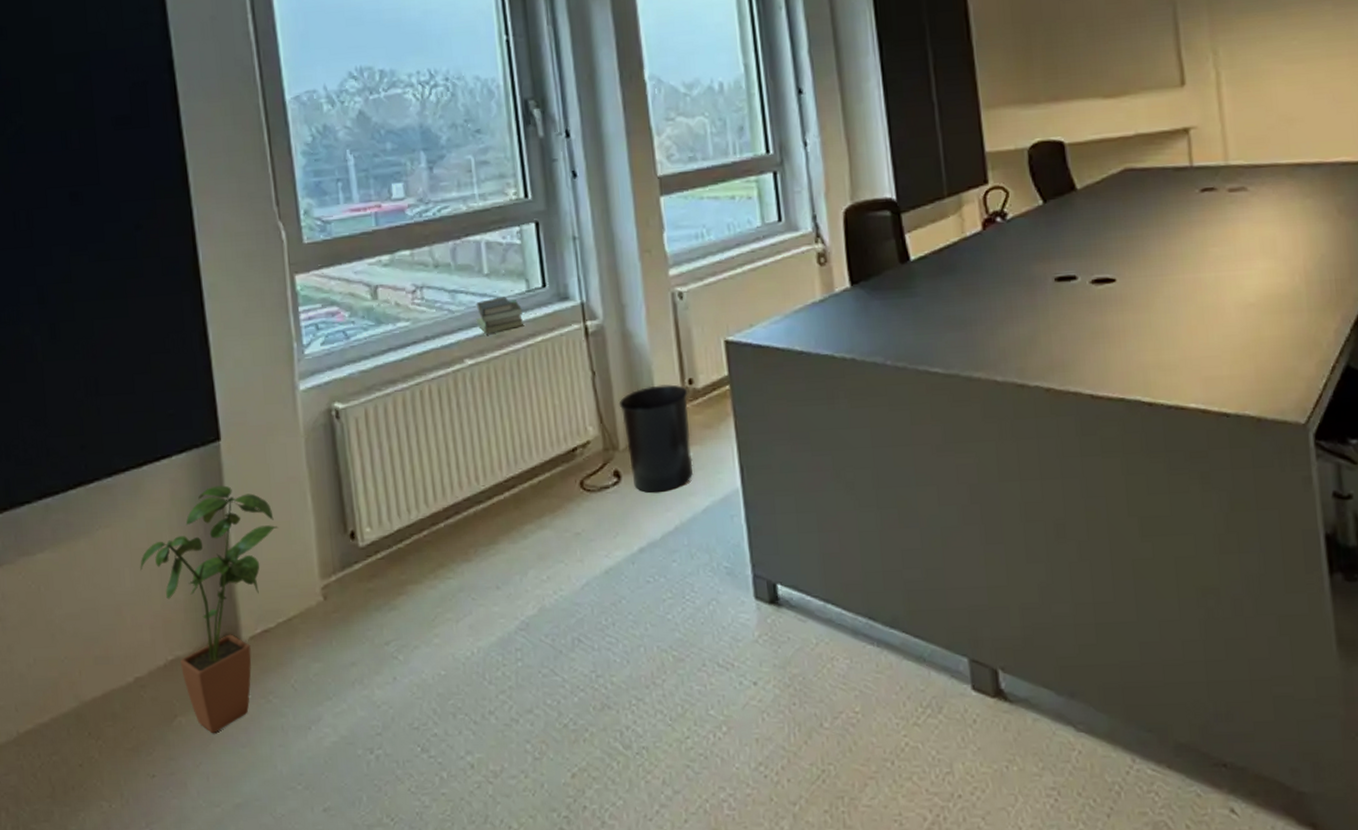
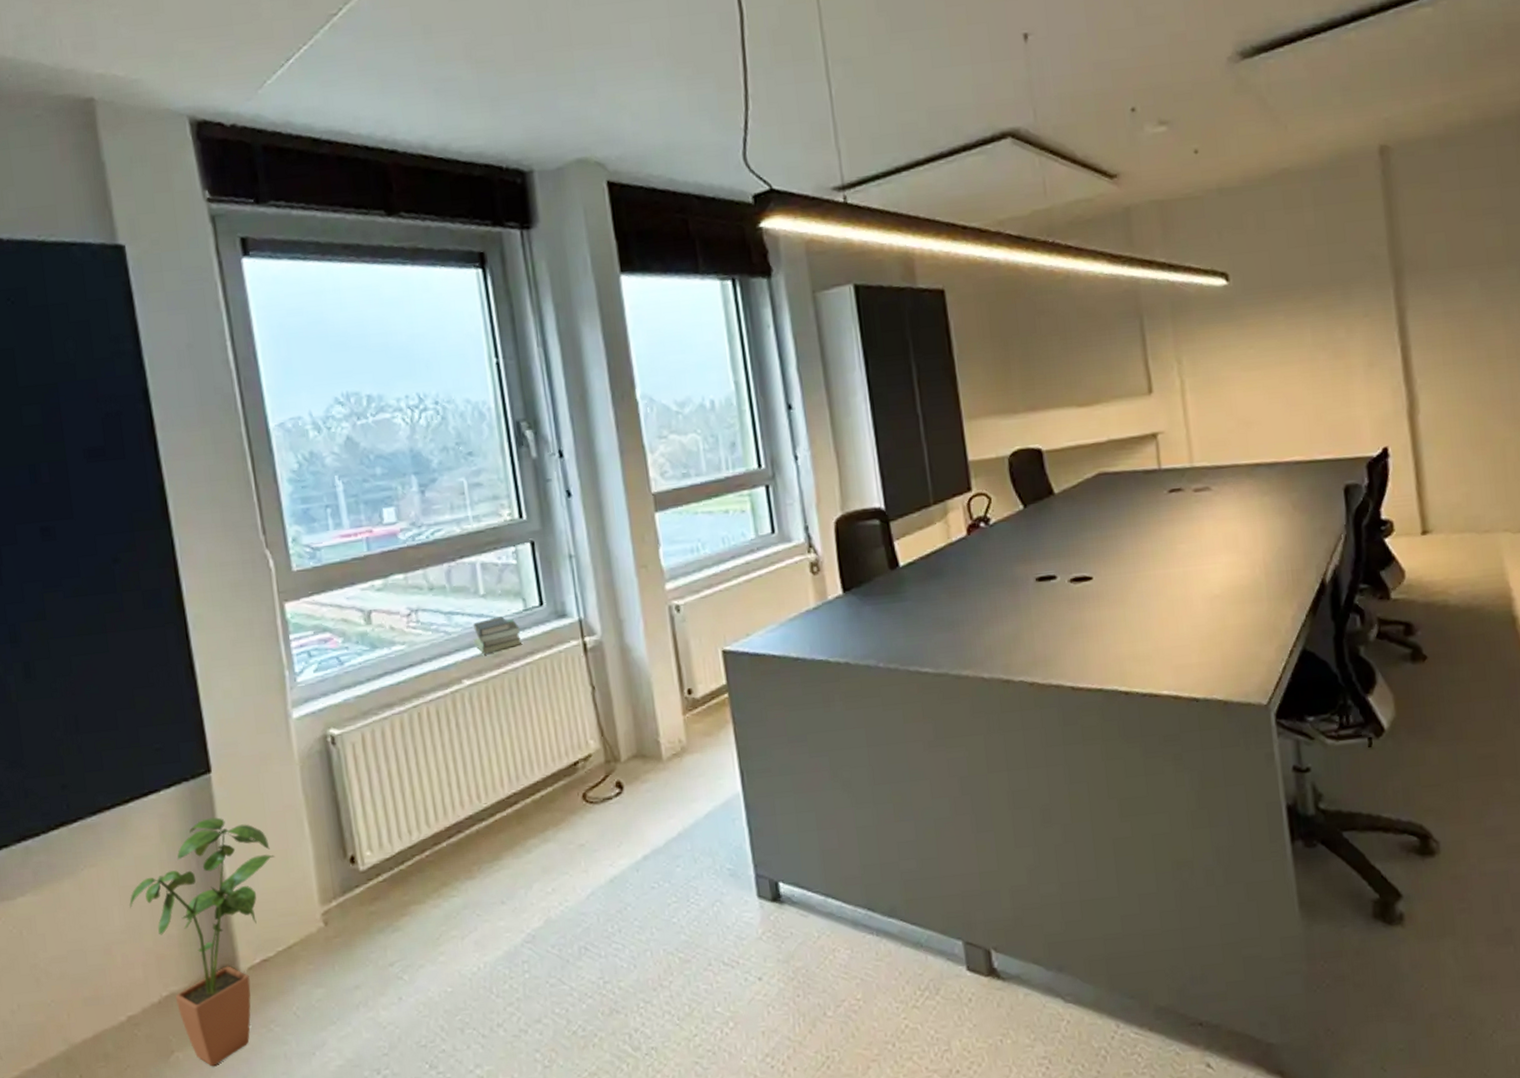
waste bin: present [619,384,693,493] -> none [619,695,694,801]

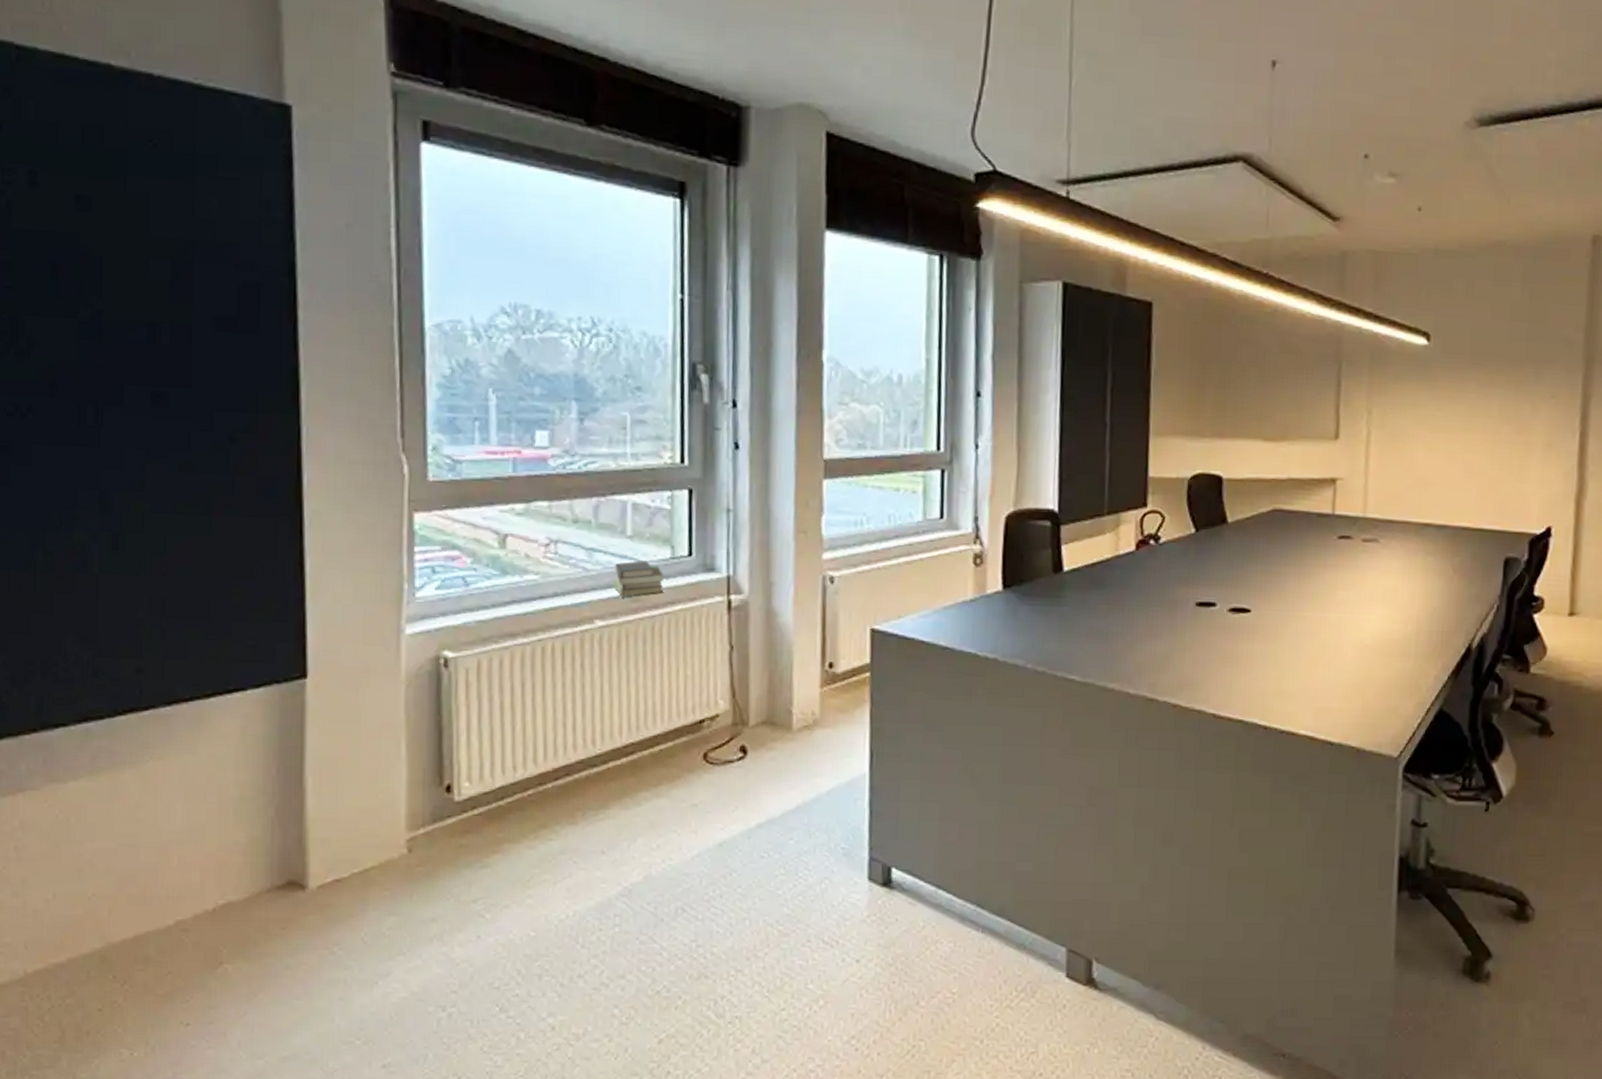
house plant: present [129,817,275,1067] -> none [195,725,364,984]

